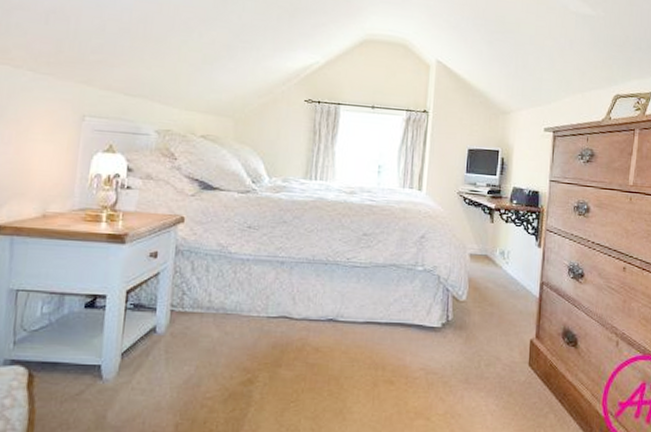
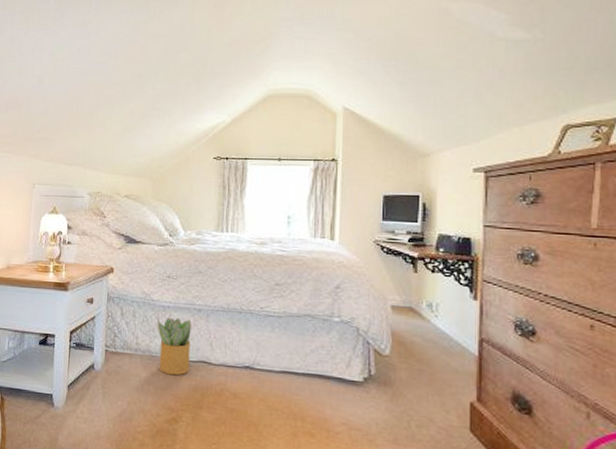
potted plant: none [233,271,273,334] -> present [157,317,192,376]

